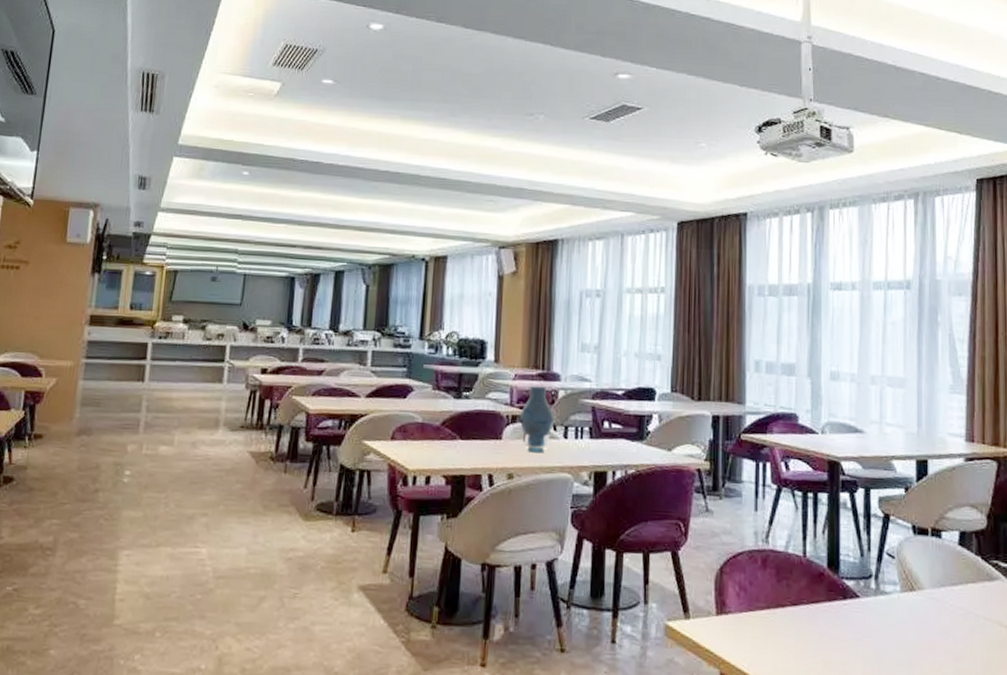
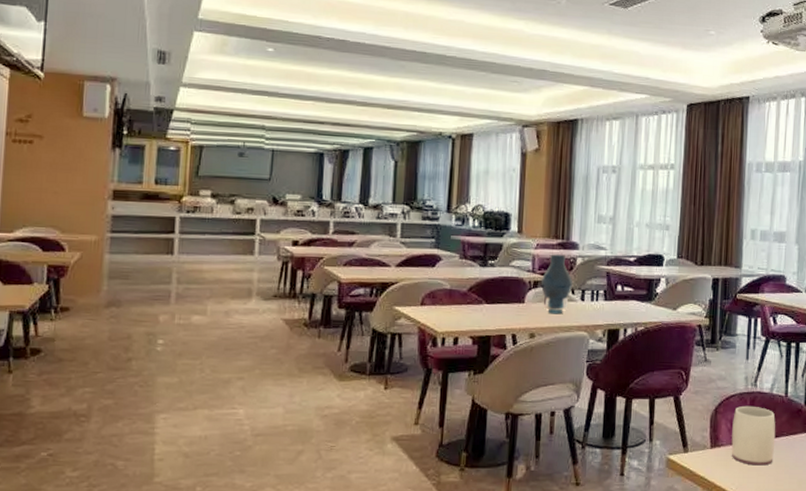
mug: none [741,566,794,640] -> present [731,405,776,466]

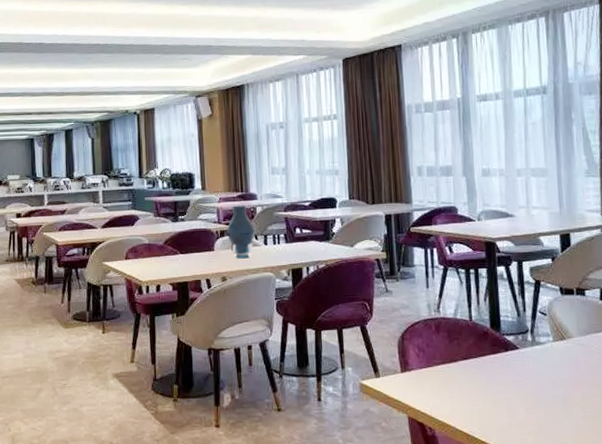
mug: present [731,405,776,466] -> none [420,331,465,387]

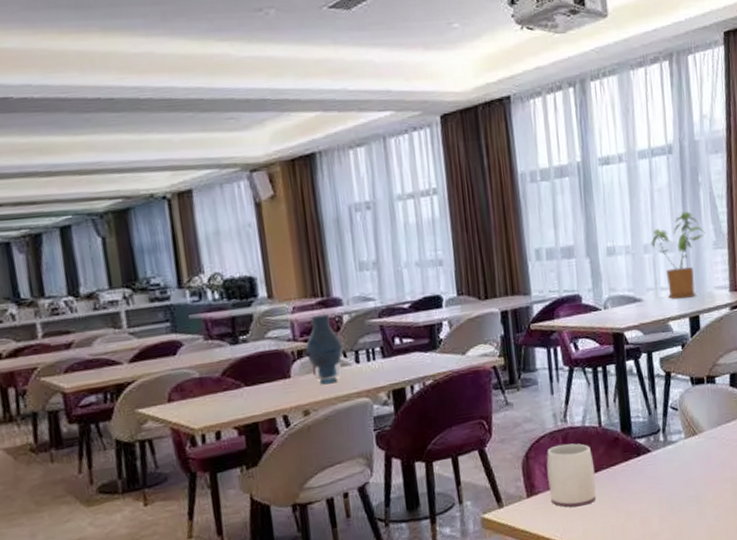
mug: none [420,331,465,387] -> present [546,443,596,507]
house plant: none [524,143,578,219] -> present [651,211,705,300]

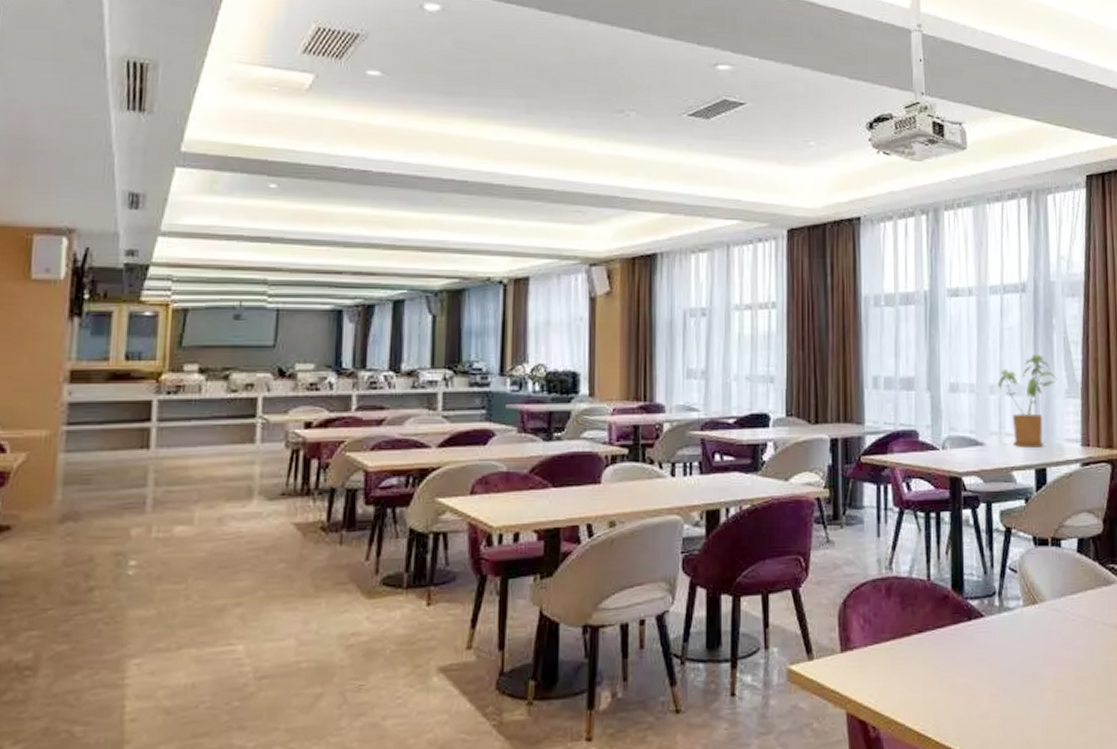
vase: present [305,314,343,385] -> none [620,420,659,496]
mug: present [546,443,596,507] -> none [866,595,920,671]

